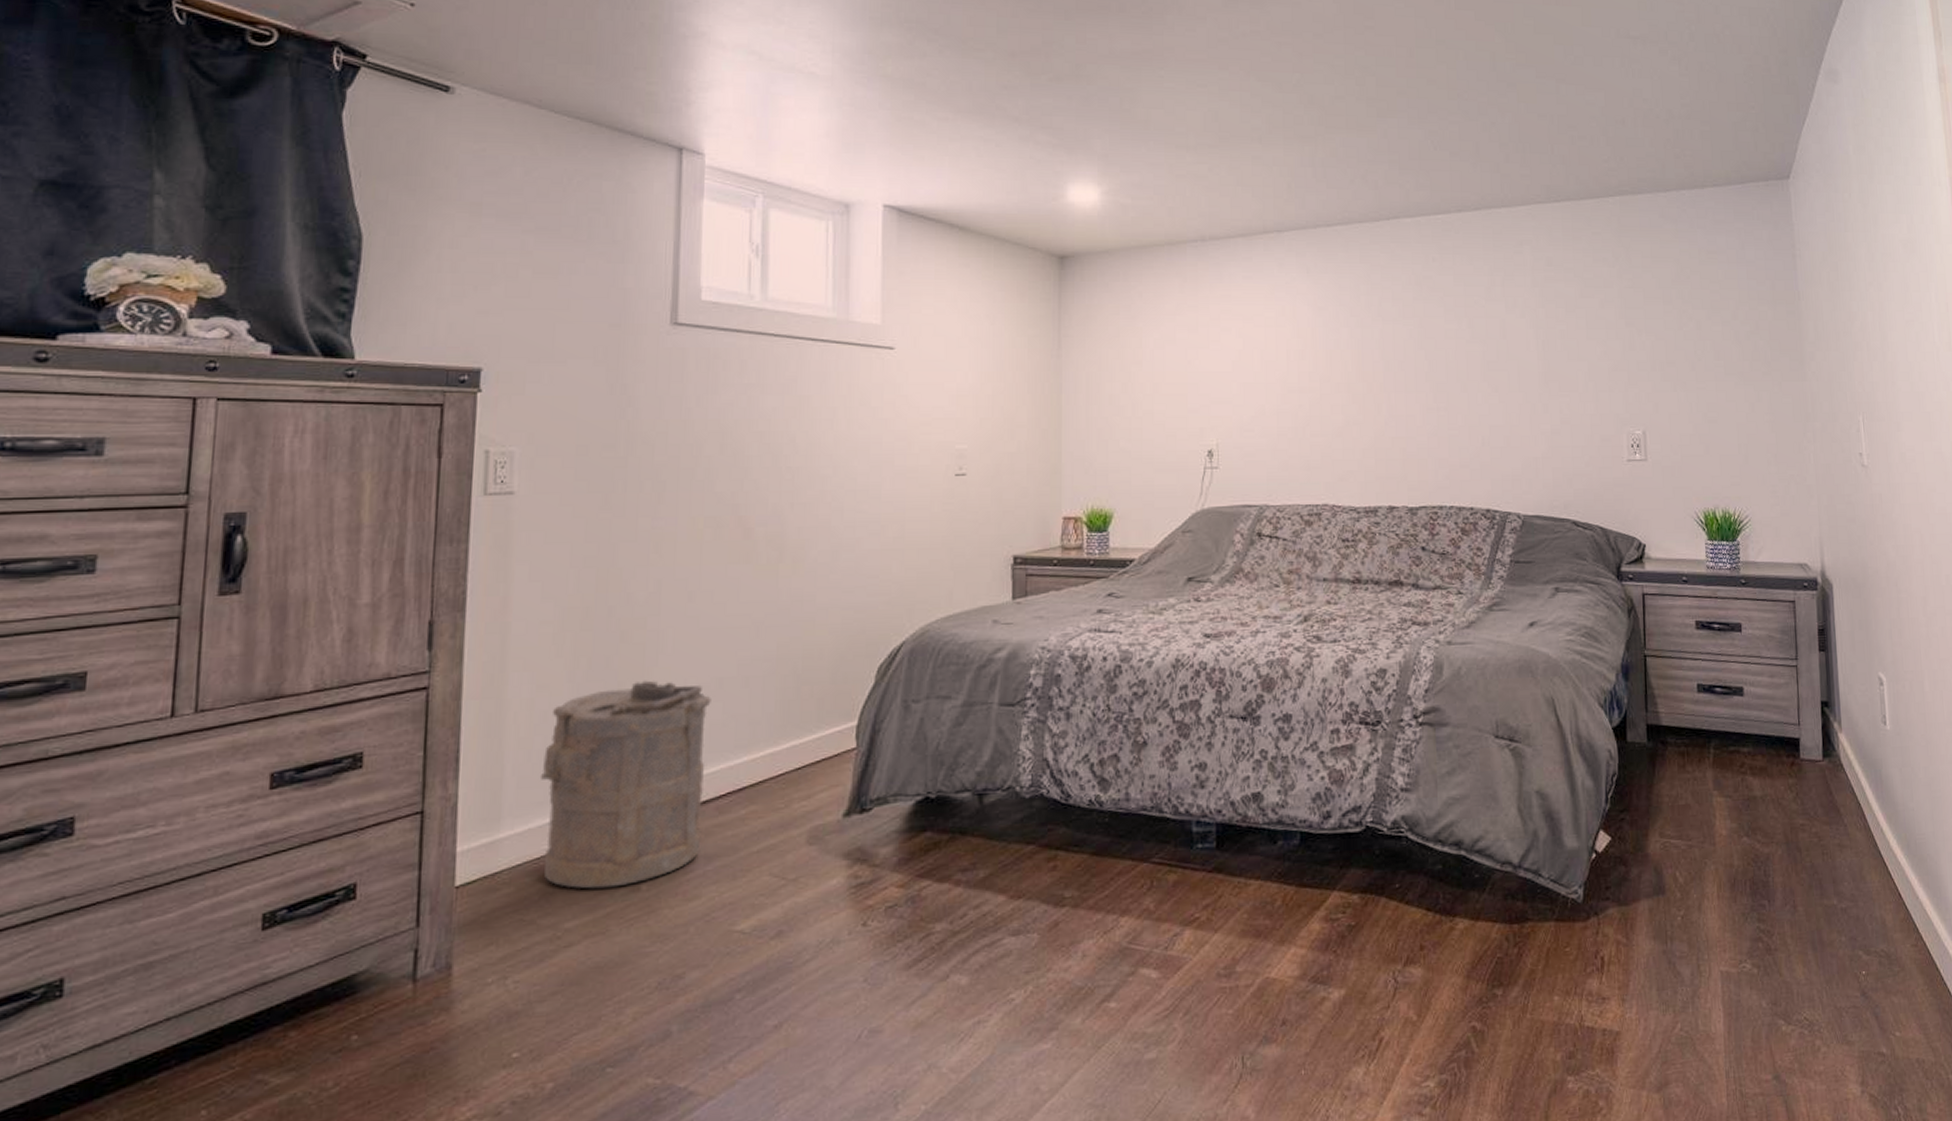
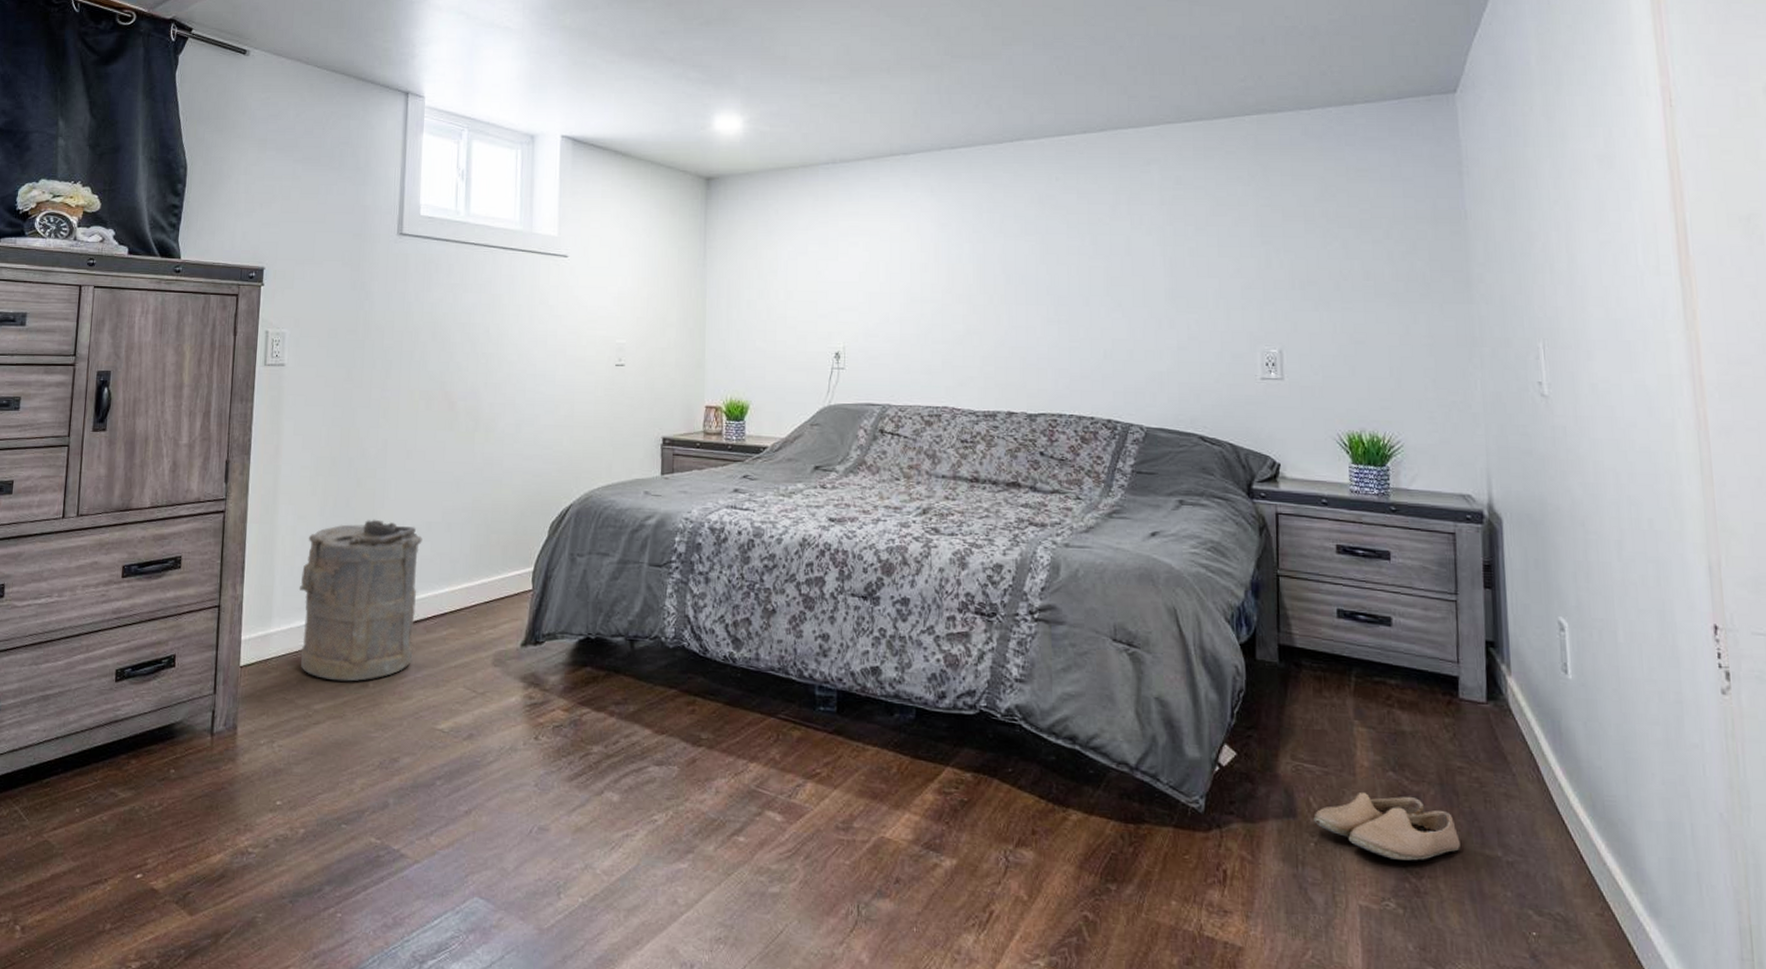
shoe: none [1680,858,1804,922] -> present [1313,791,1460,861]

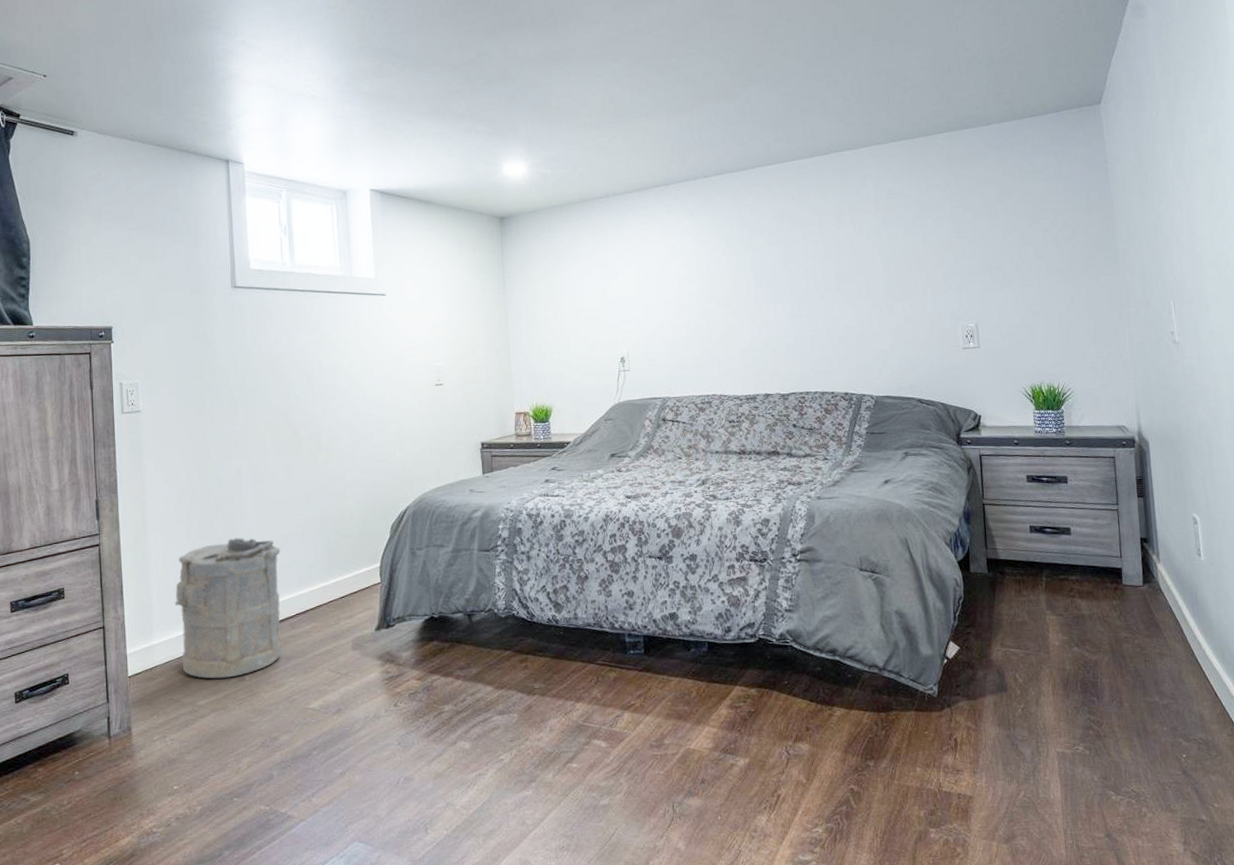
shoe: present [1313,791,1460,861] -> none [1020,664,1129,714]

